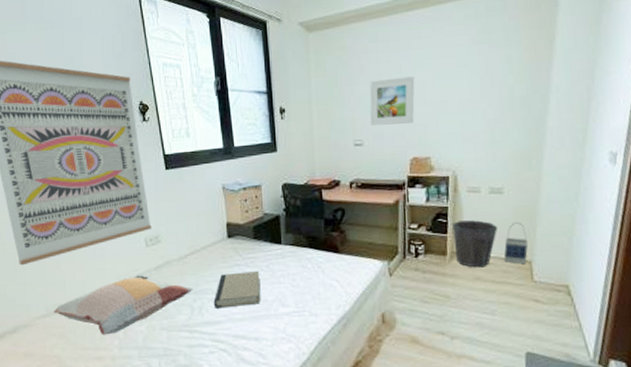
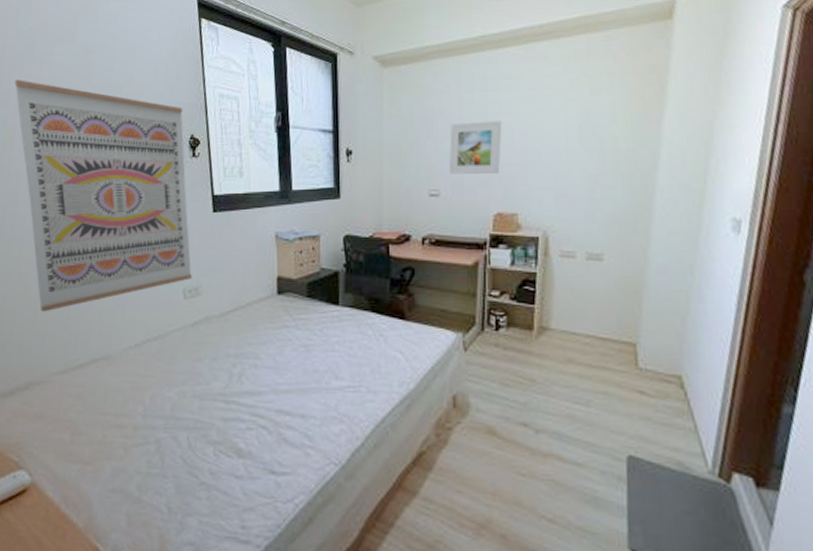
decorative pillow: present [53,275,193,335] -> none [73,331,234,400]
book: present [213,271,261,308] -> none [255,335,312,377]
waste bin: present [452,220,498,268] -> none [541,290,596,348]
bag: present [503,222,529,265] -> none [602,296,633,347]

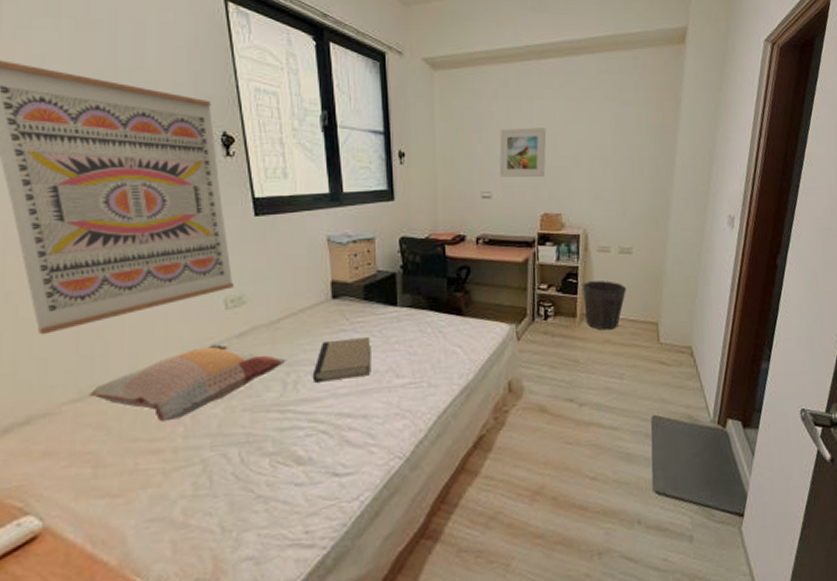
decorative pillow: none [73,331,234,400] -> present [89,344,287,422]
book: none [255,335,312,377] -> present [312,338,371,383]
waste bin: none [541,290,596,348] -> present [582,281,627,331]

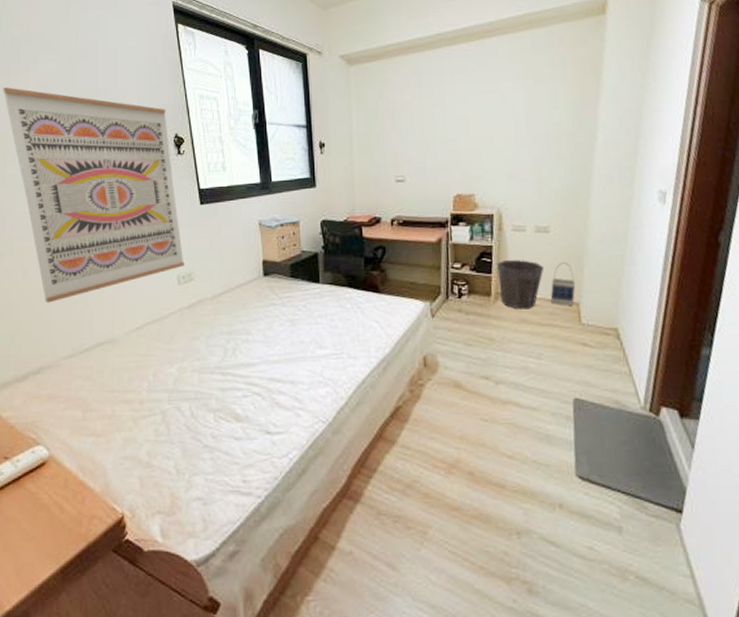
decorative pillow: present [89,344,287,422] -> none [80,314,227,377]
book: present [312,338,371,383] -> none [248,311,297,350]
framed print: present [499,128,547,177] -> none [412,111,459,161]
bag: none [632,283,655,326] -> present [550,262,576,306]

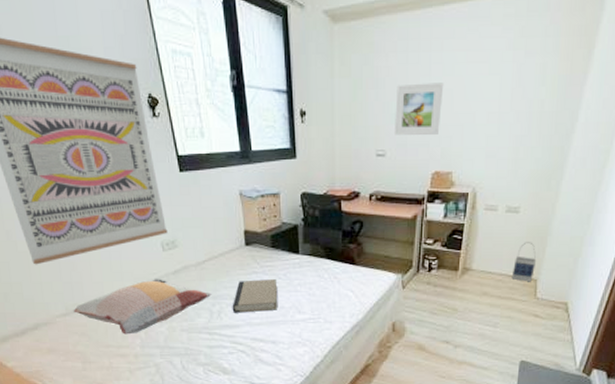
decorative pillow: none [80,314,227,377] -> present [73,279,212,335]
book: none [248,311,297,350] -> present [232,279,278,313]
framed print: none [412,111,459,161] -> present [395,82,444,135]
waste bin: present [497,260,545,310] -> none [466,238,510,284]

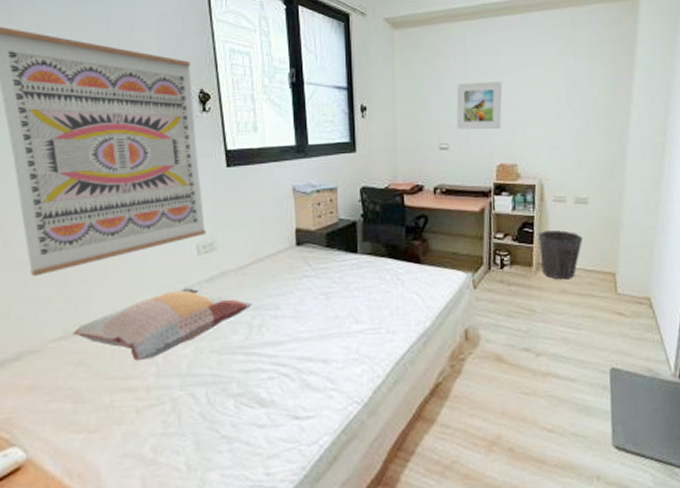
book: present [232,279,278,313] -> none [276,284,332,327]
waste bin: none [466,238,510,284] -> present [538,230,584,280]
bag: present [511,242,537,282] -> none [588,233,612,277]

